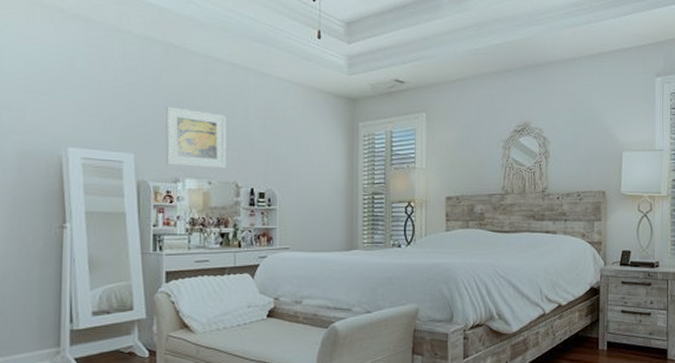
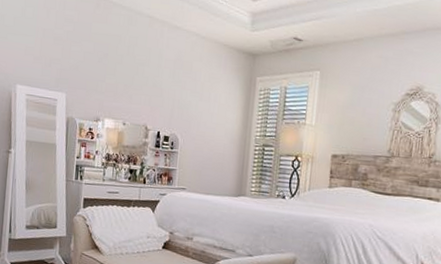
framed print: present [165,107,227,169] -> none [90,53,142,112]

